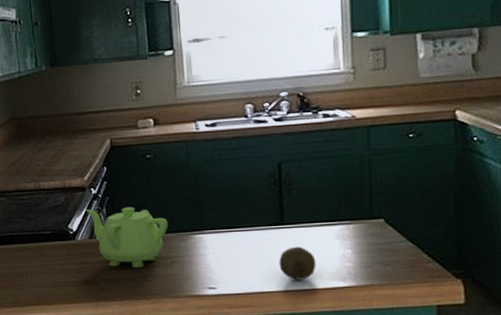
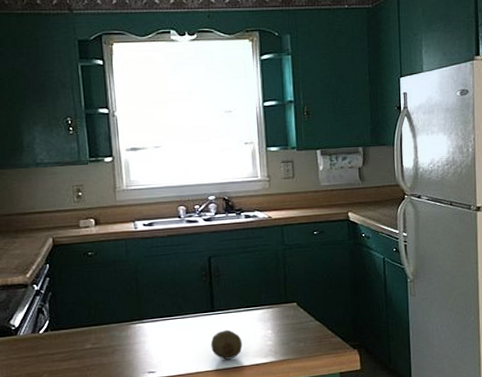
teapot: present [85,207,168,269] -> none [28,301,110,359]

